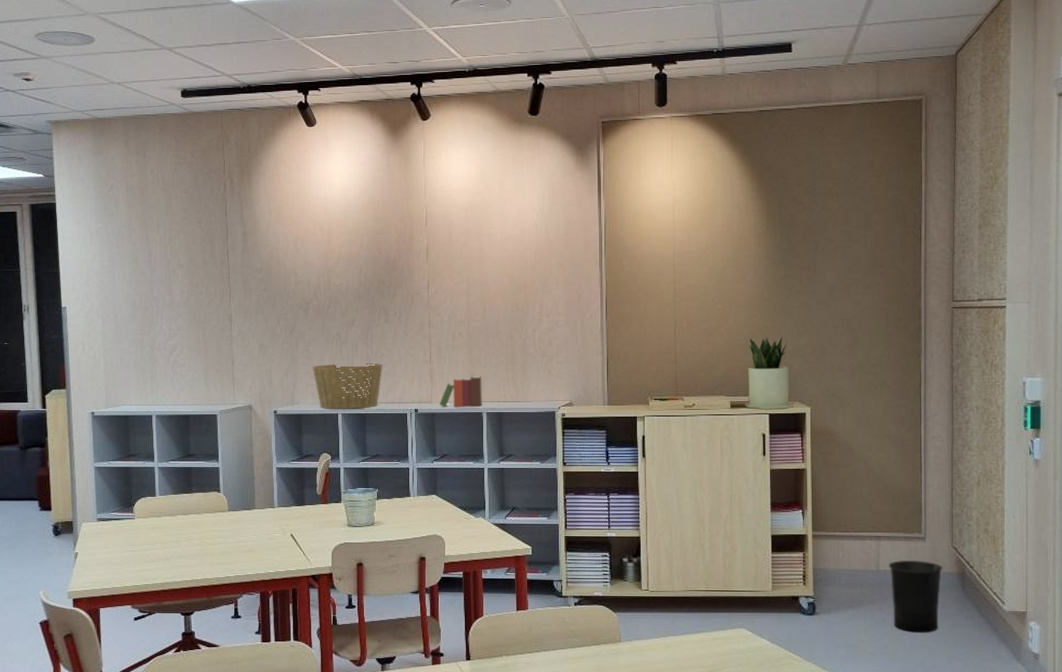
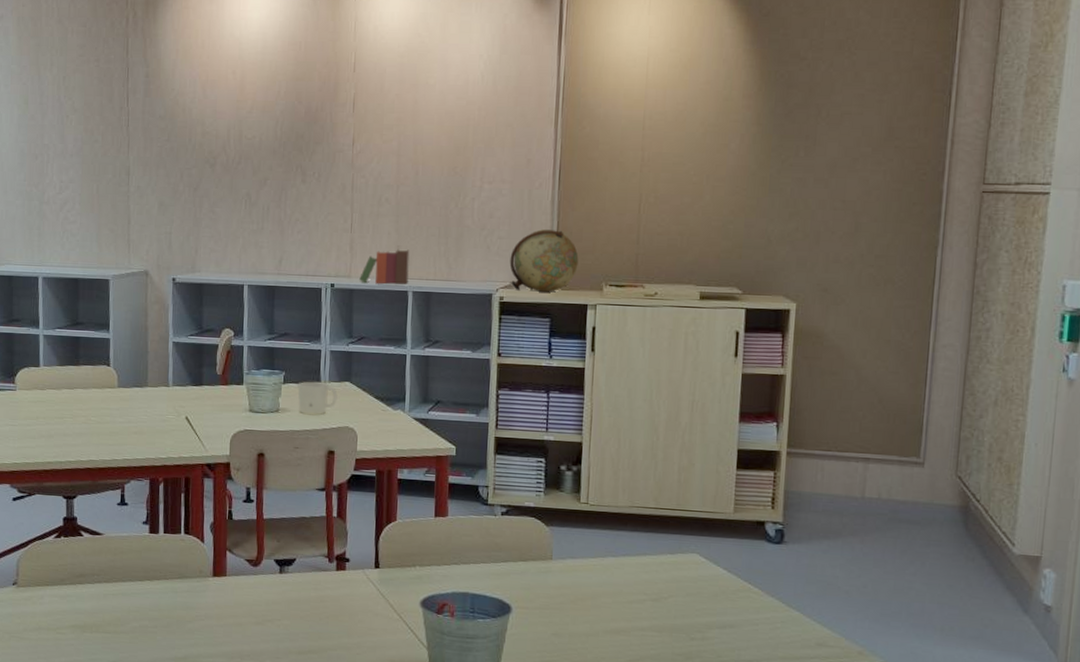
basket: present [313,363,382,409] -> none [217,228,296,281]
mug: none [390,496,426,526] -> present [297,381,338,416]
globe: none [568,354,627,408] -> present [509,229,579,292]
planter: present [744,337,794,410] -> none [716,218,777,305]
waste bin: present [888,561,943,633] -> none [876,488,943,573]

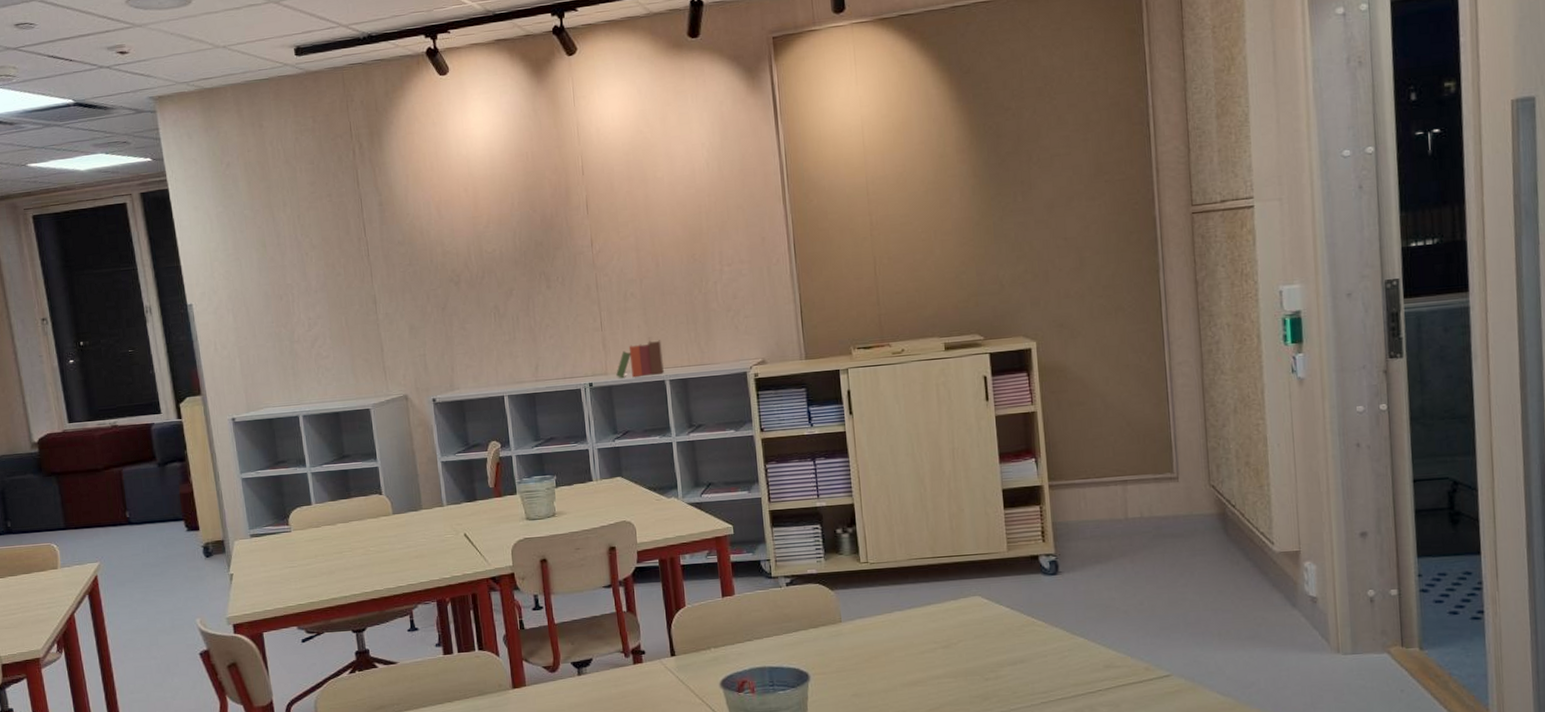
mug: present [297,381,338,416] -> none [570,480,611,515]
globe: present [509,229,579,292] -> none [758,301,825,366]

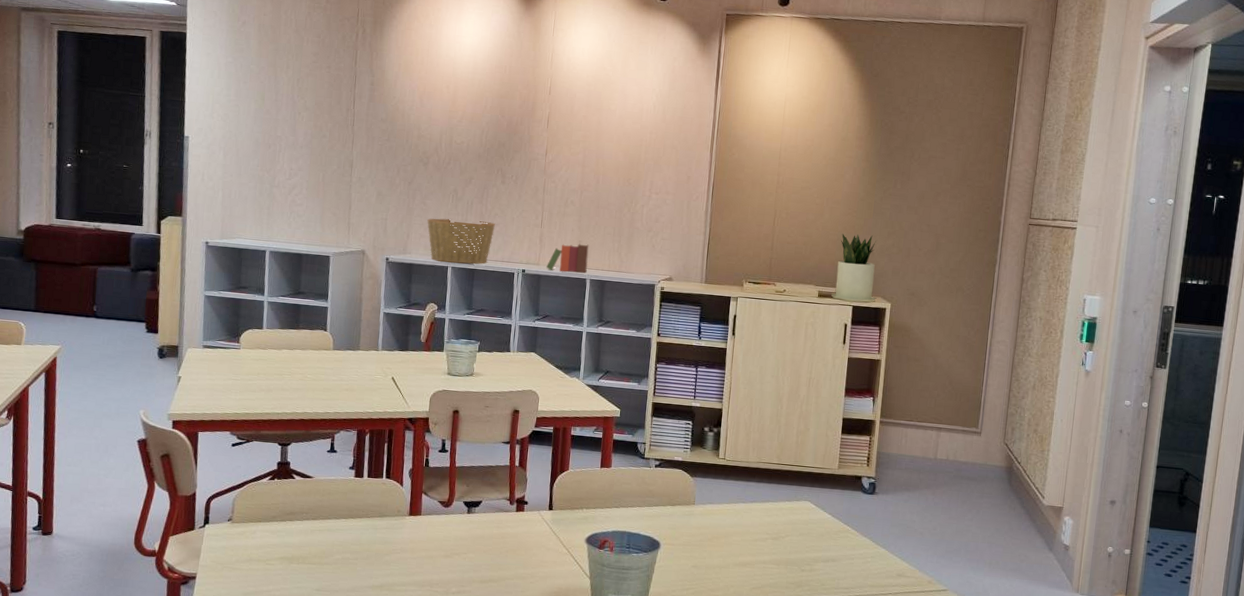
basket: none [471,335,549,392] -> present [427,218,495,264]
planter: none [960,264,1017,350] -> present [830,234,877,303]

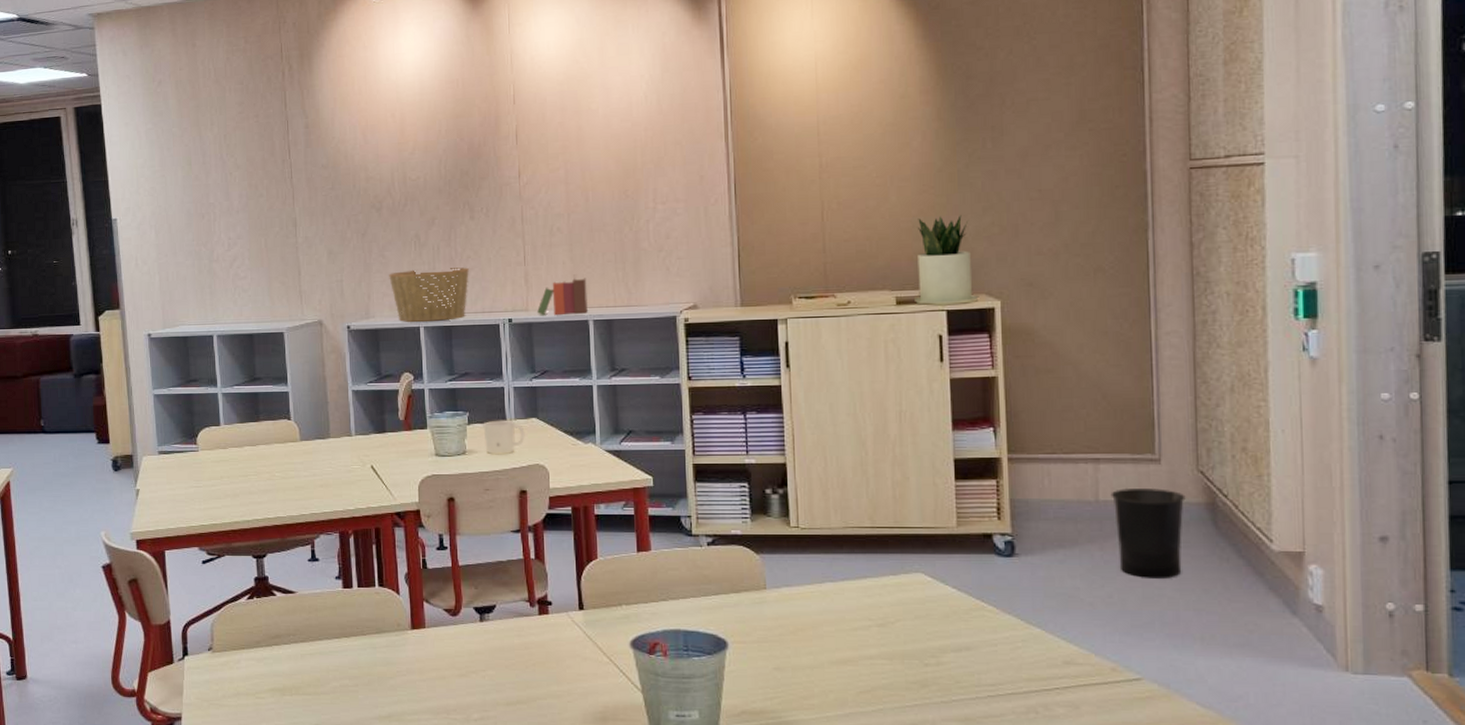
mug: none [490,351,524,380] -> present [483,420,525,455]
waste bin: none [943,451,994,519] -> present [1110,488,1186,578]

